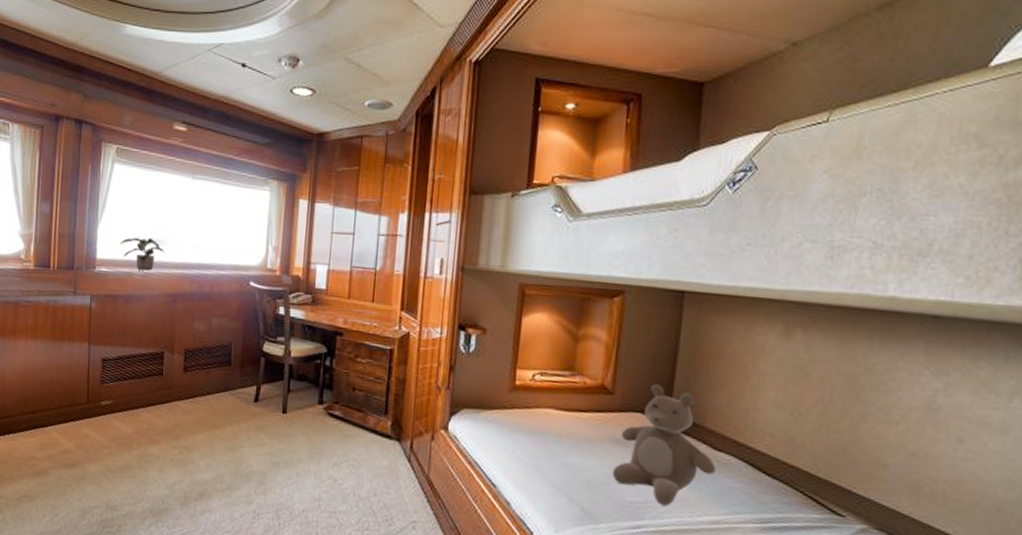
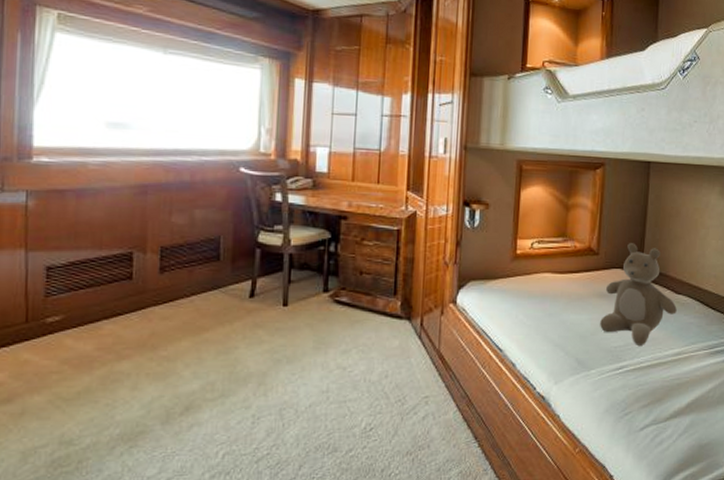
potted plant: present [119,237,164,271] -> none [66,120,129,159]

